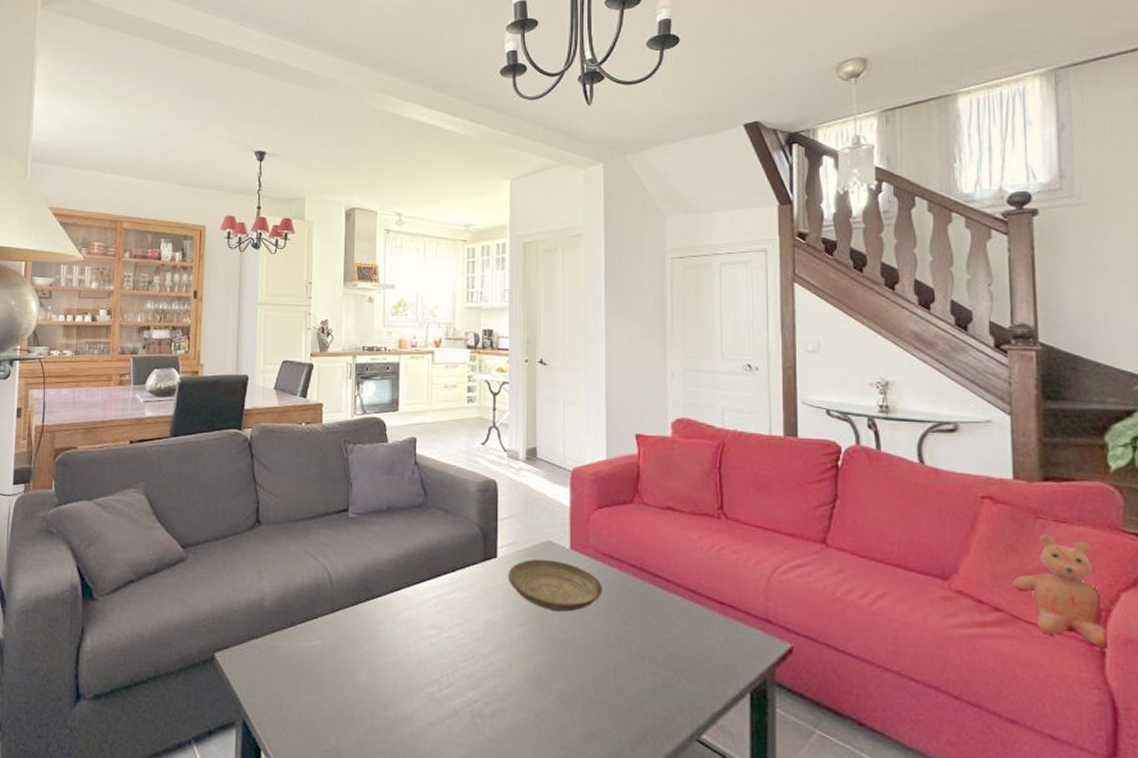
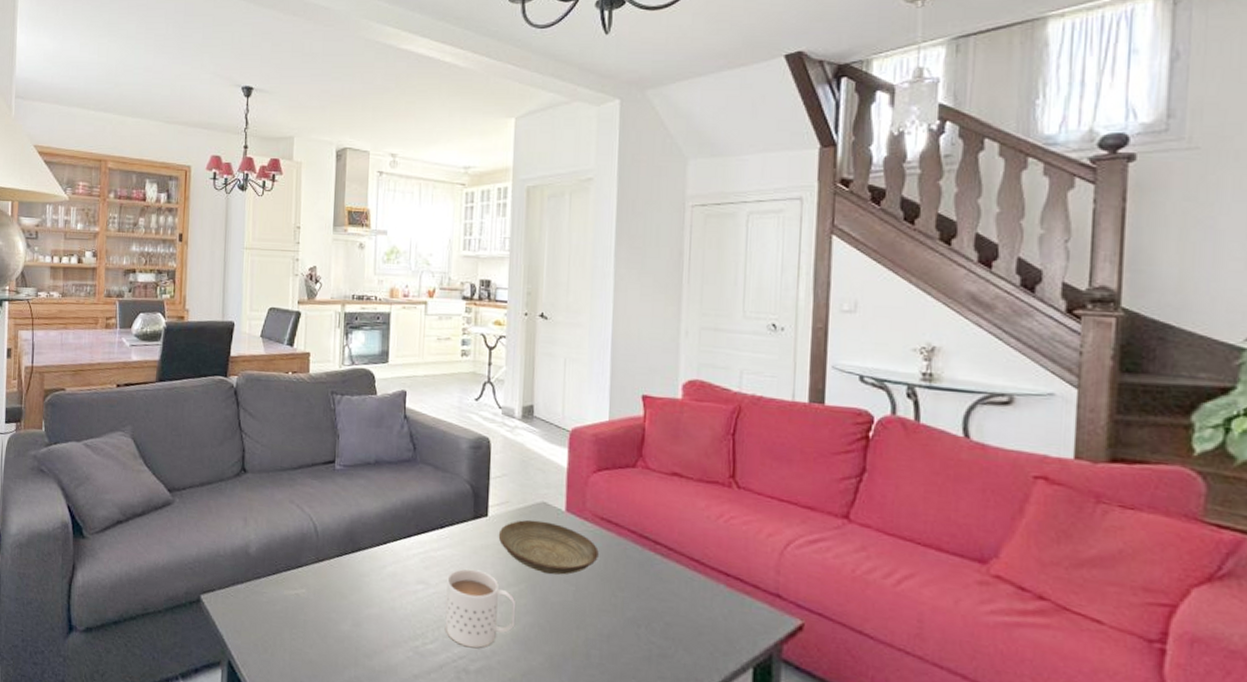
mug: none [459,610,527,691] -> present [445,568,516,649]
stuffed animal: present [1012,534,1116,650] -> none [1062,520,1186,648]

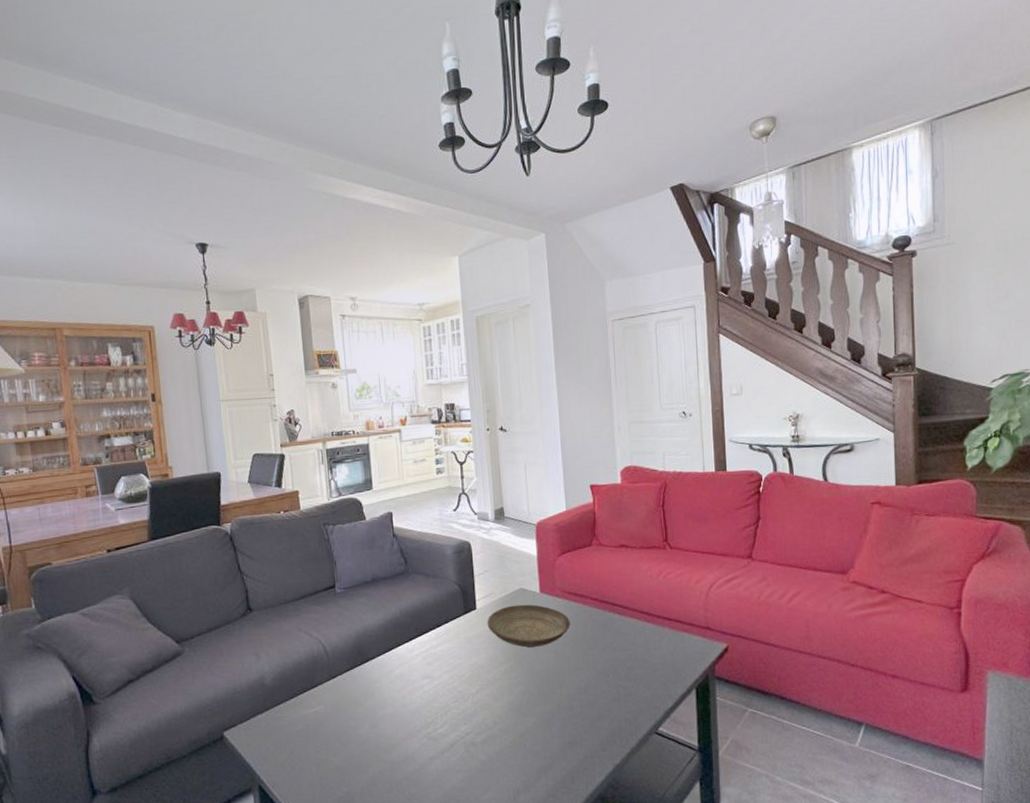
mug: present [445,568,516,649] -> none [448,656,510,724]

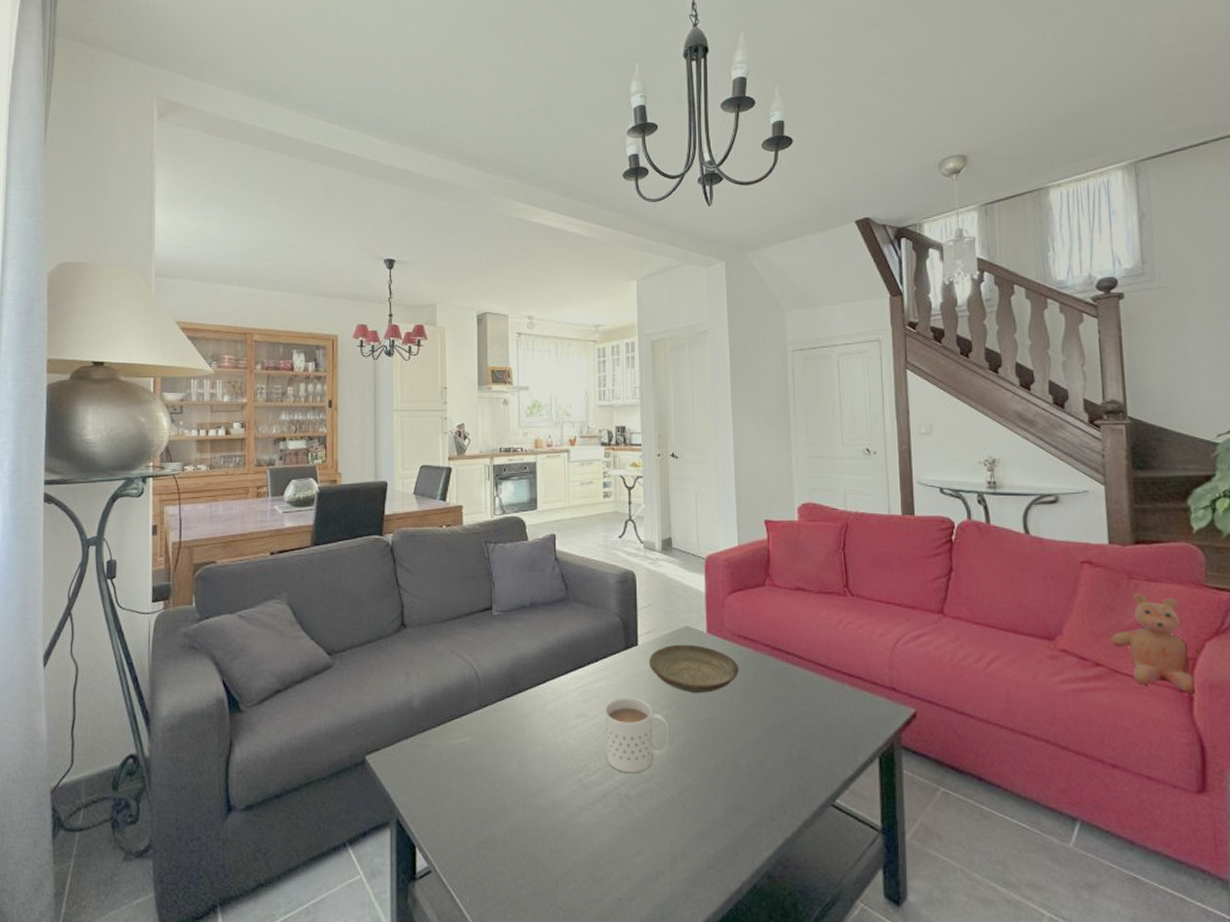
mug: none [448,656,510,724] -> present [605,697,670,774]
stuffed animal: none [895,527,970,611] -> present [1111,593,1201,695]

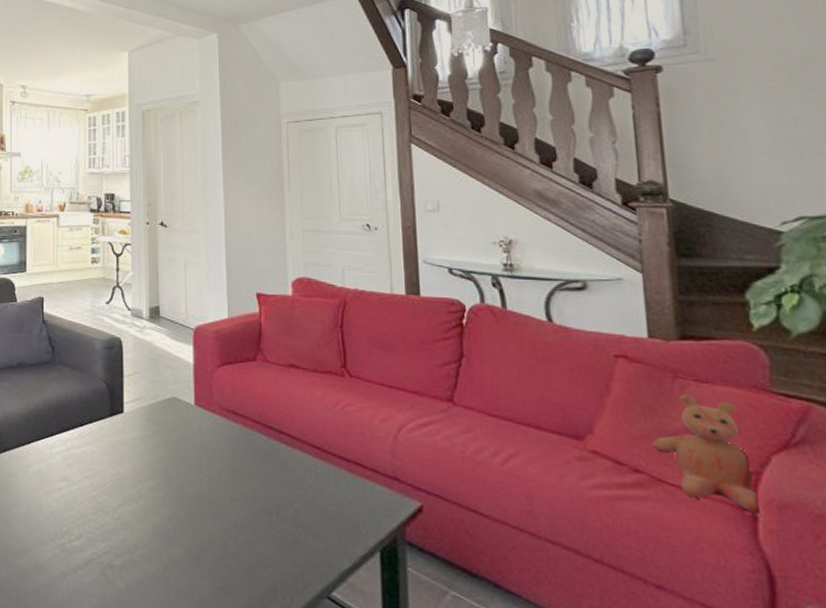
mug: present [605,697,670,774] -> none [89,464,155,543]
decorative bowl: present [648,644,739,693] -> none [134,414,228,467]

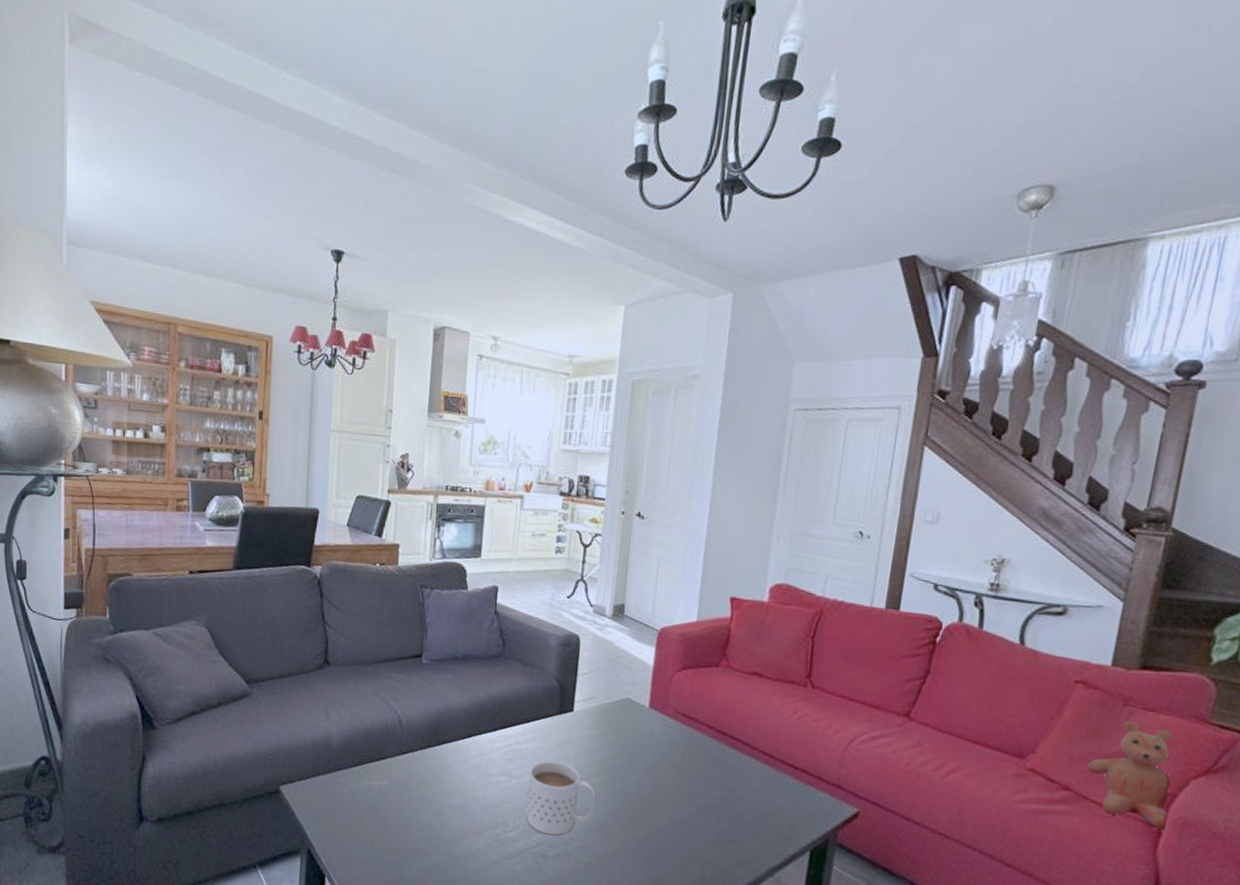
mug: none [89,464,155,543] -> present [525,761,596,836]

